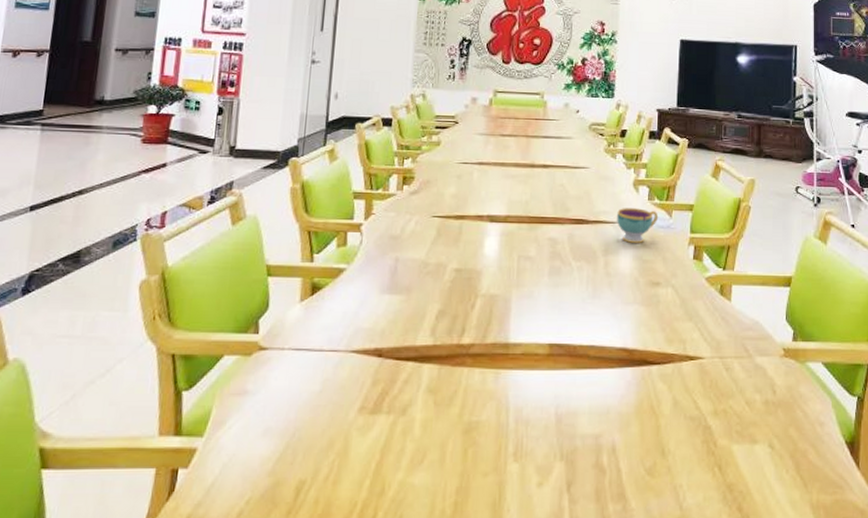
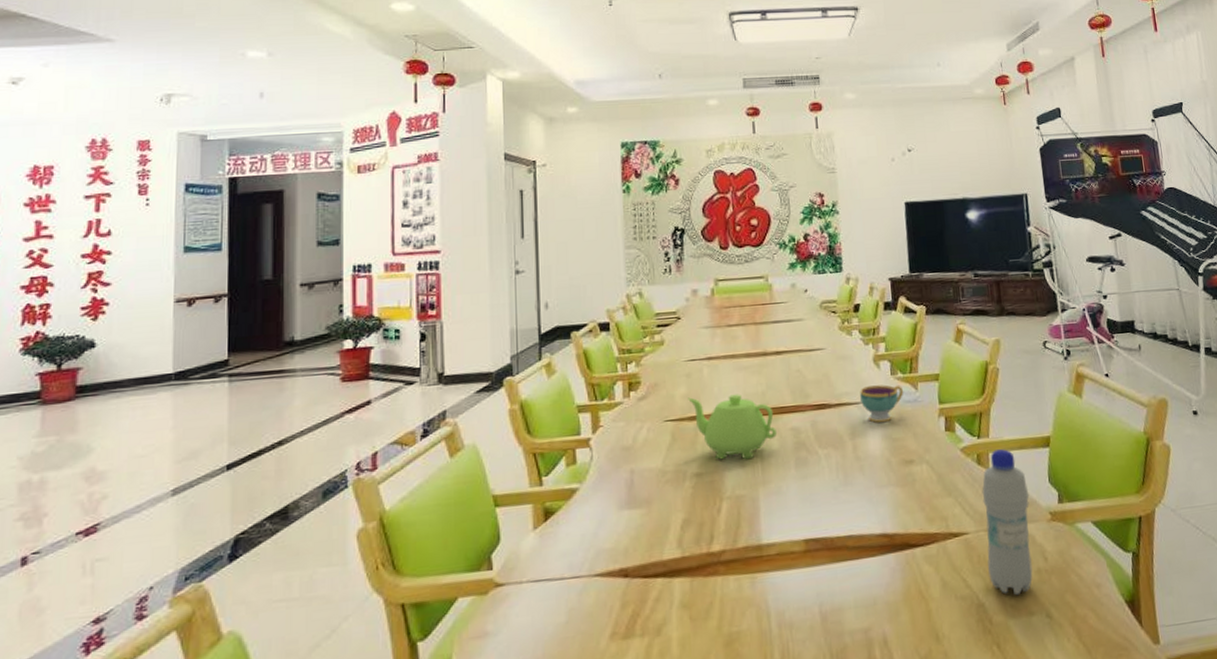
teapot: none [456,197,535,263] -> present [688,394,777,460]
bottle: none [719,283,766,423] -> present [982,449,1033,596]

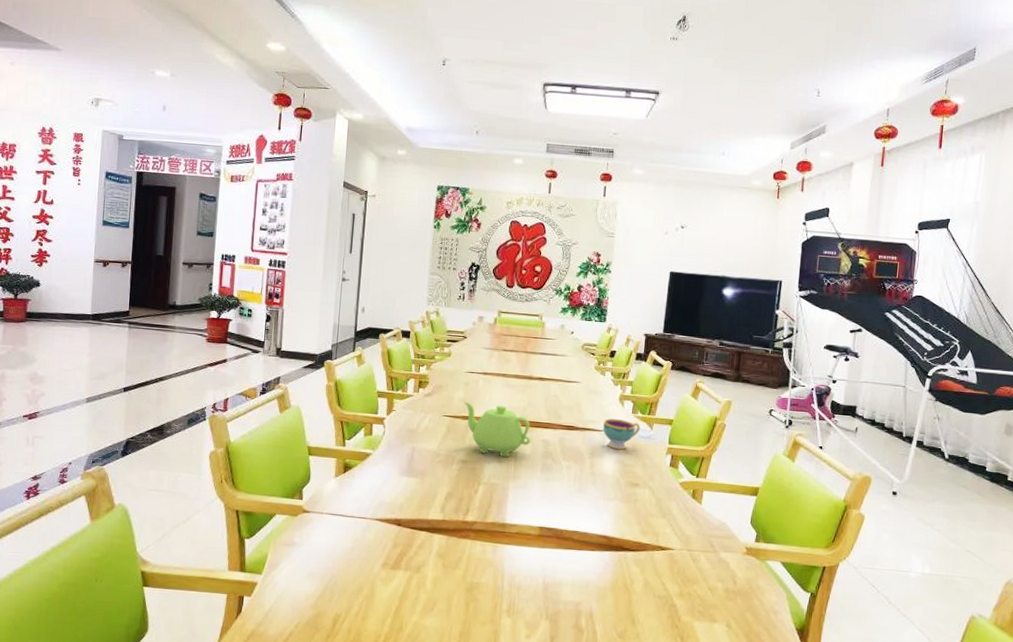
bottle: present [982,449,1033,596] -> none [684,489,732,605]

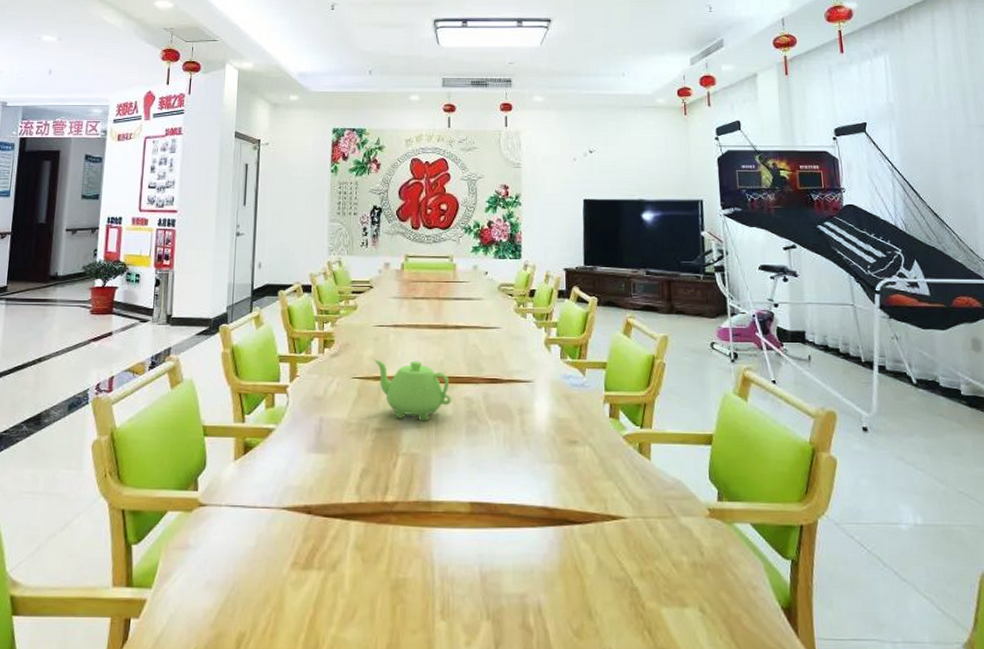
teacup: present [603,418,640,450] -> none [530,367,571,401]

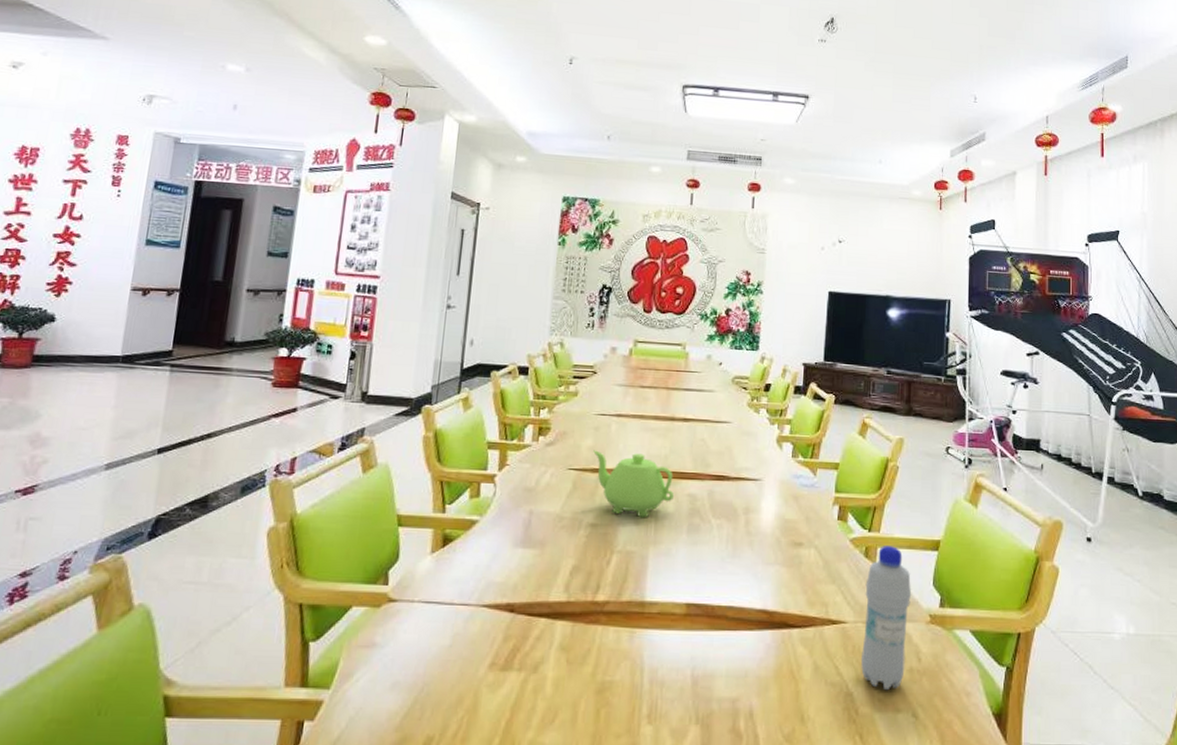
bottle: none [642,441,689,585] -> present [861,546,912,691]

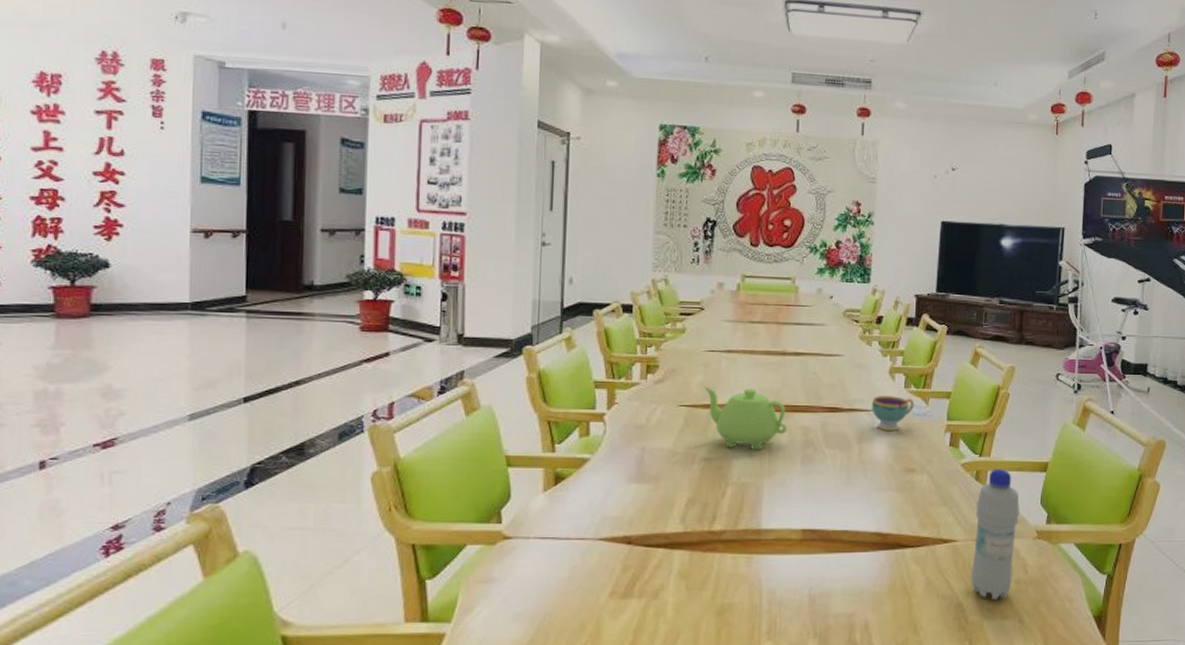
teacup: none [759,465,802,502] -> present [872,396,914,431]

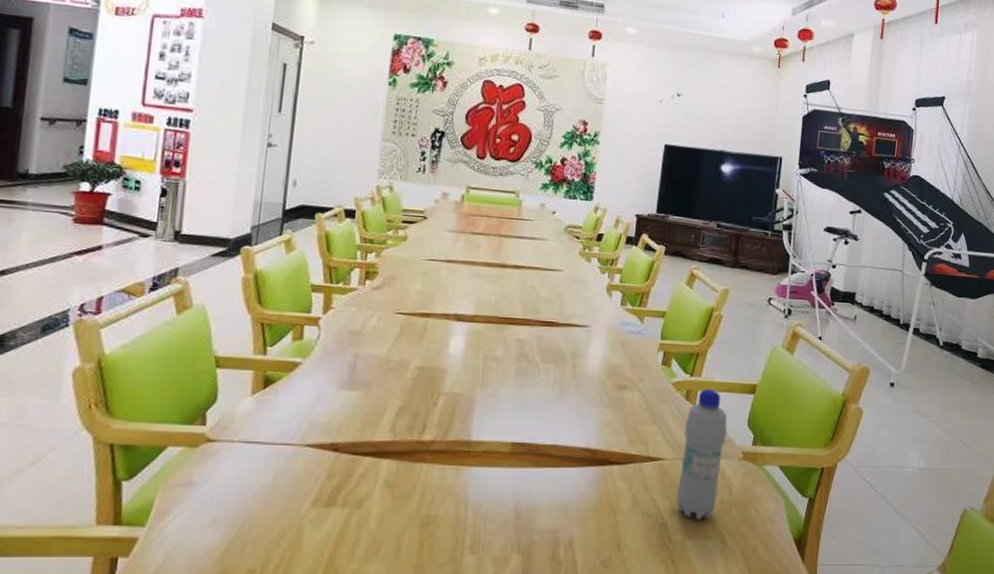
teapot: present [704,386,787,451] -> none [422,295,503,362]
teacup: present [872,396,914,431] -> none [587,312,629,347]

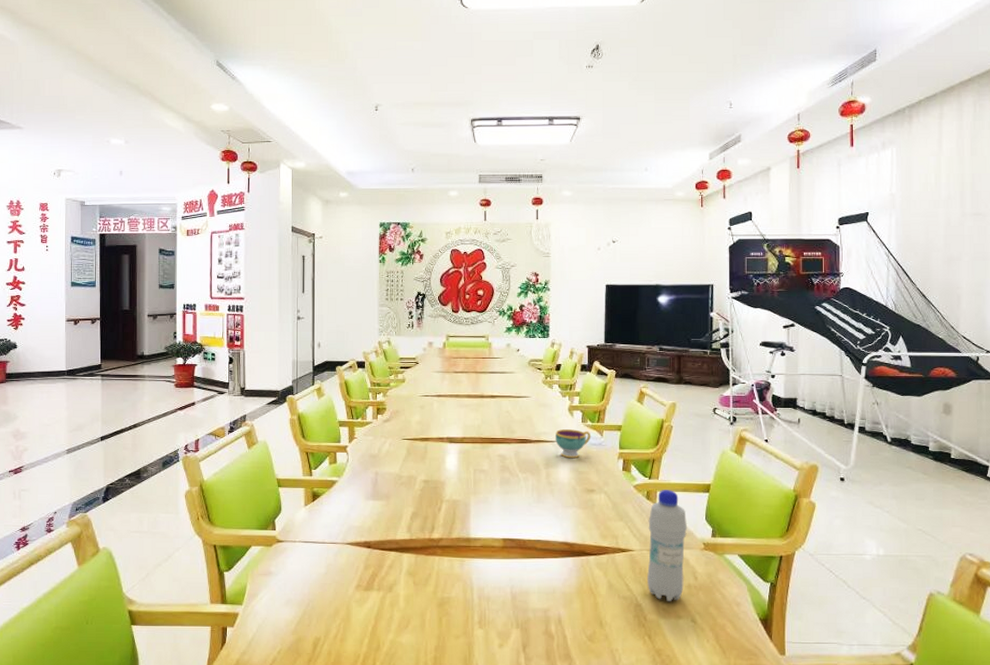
teacup: none [587,312,629,347] -> present [555,429,590,458]

